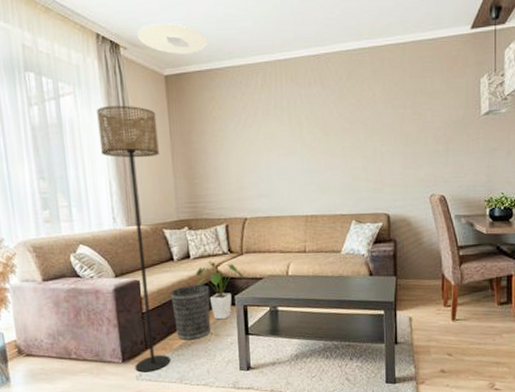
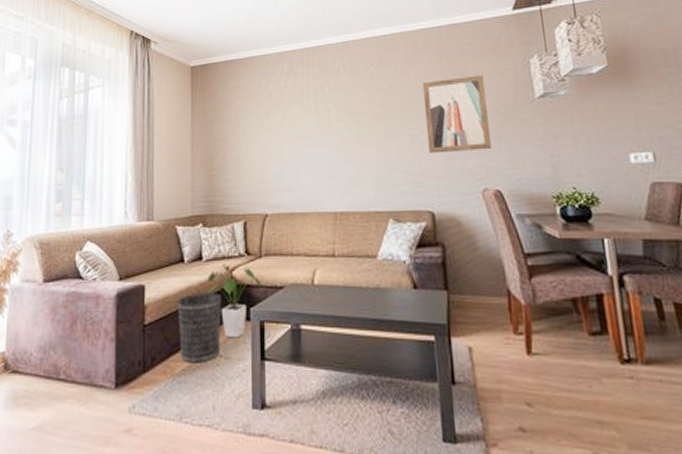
floor lamp: present [97,105,171,373] -> none [120,96,179,403]
ceiling light: present [137,23,207,54] -> none [168,18,235,47]
wall art: none [386,92,441,164] -> present [422,74,492,154]

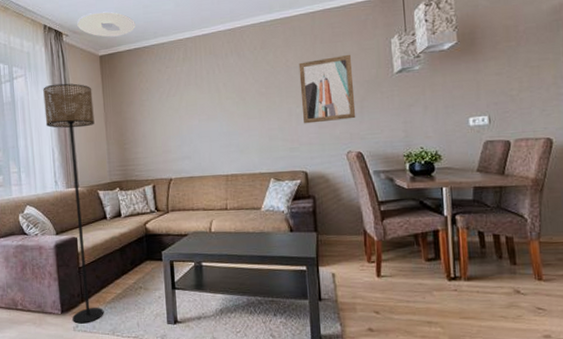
floor lamp: none [120,96,179,403] -> present [43,83,104,324]
ceiling light: none [168,18,235,47] -> present [77,11,136,37]
wastebasket: present [178,292,222,363] -> none [104,241,140,294]
house plant: present [207,264,261,338] -> none [126,219,169,274]

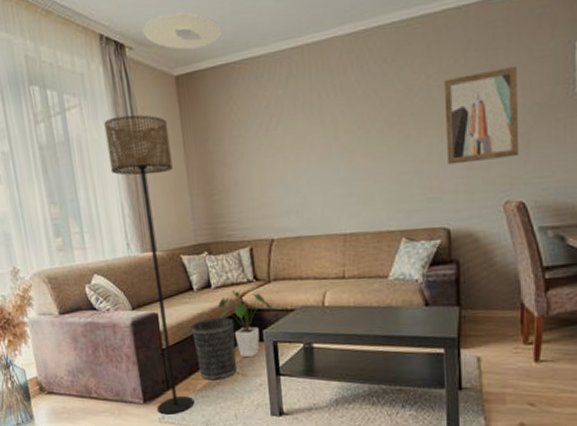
wastebasket: none [104,241,140,294] -> present [192,317,237,380]
house plant: none [126,219,169,274] -> present [218,290,272,358]

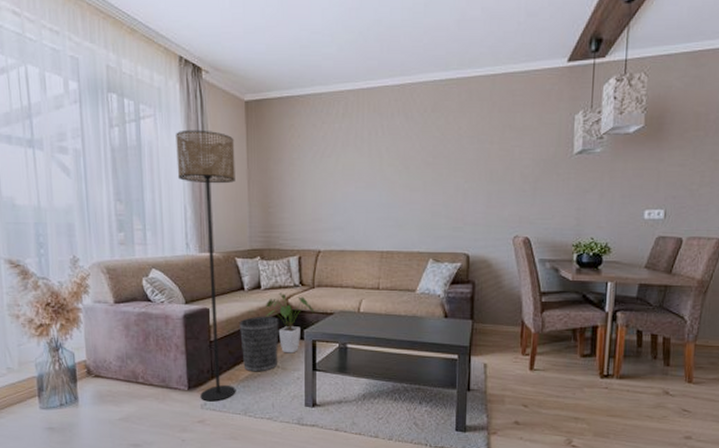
ceiling light: present [143,12,222,50] -> none [220,48,290,80]
wall art: present [443,65,520,165] -> none [470,127,530,202]

